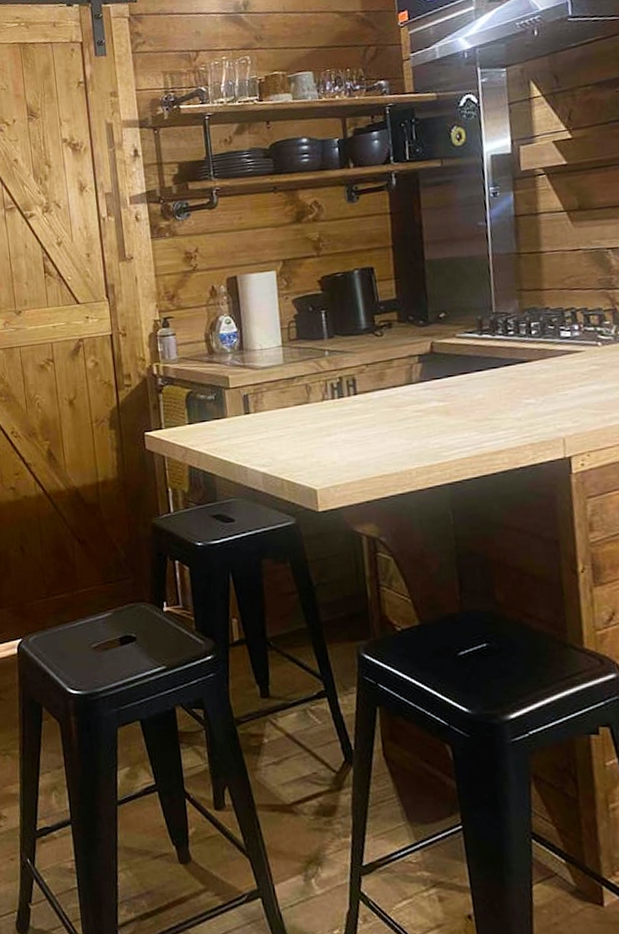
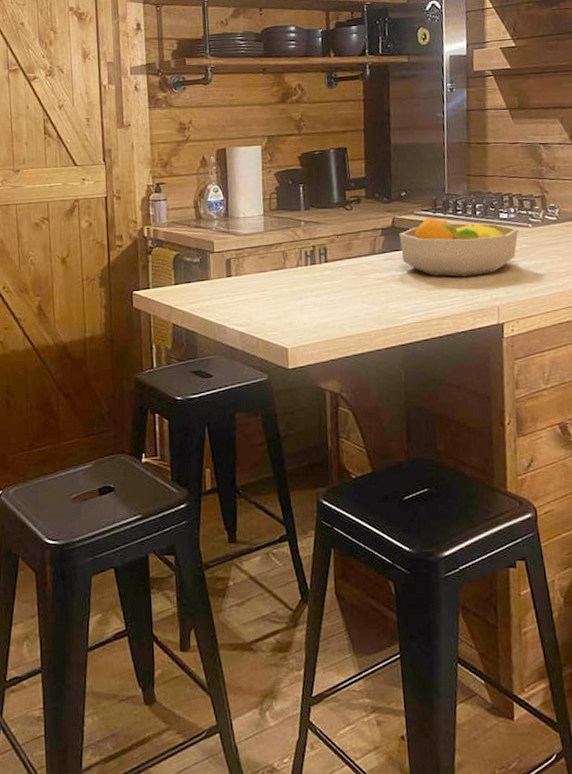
fruit bowl: none [439,340,586,406] -> present [399,217,519,277]

